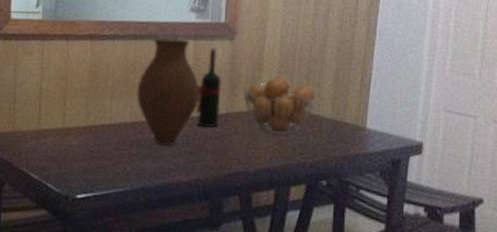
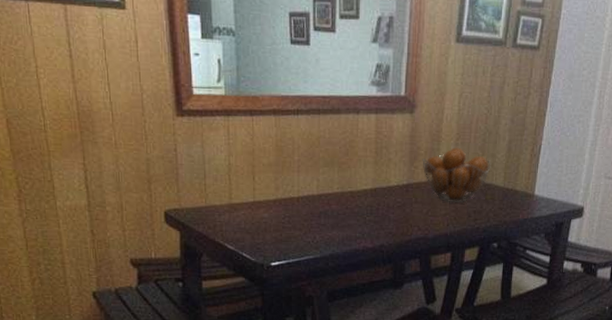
vase: present [137,38,200,146] -> none [322,112,382,215]
wine bottle: present [194,47,222,129] -> none [377,120,402,199]

